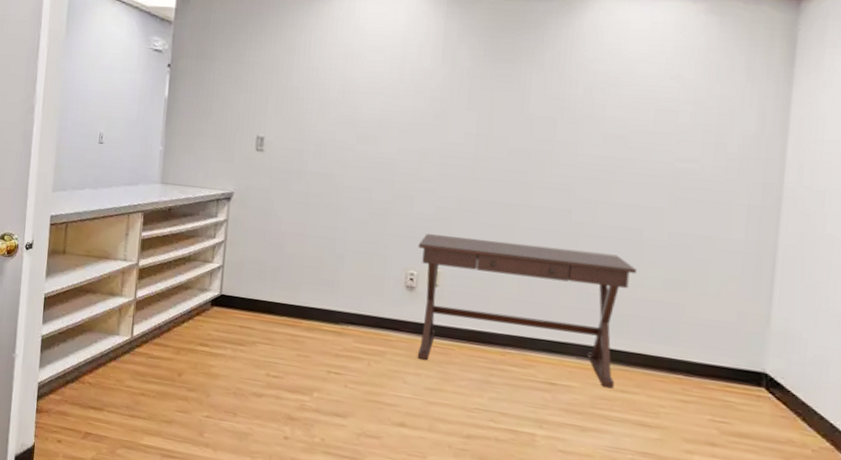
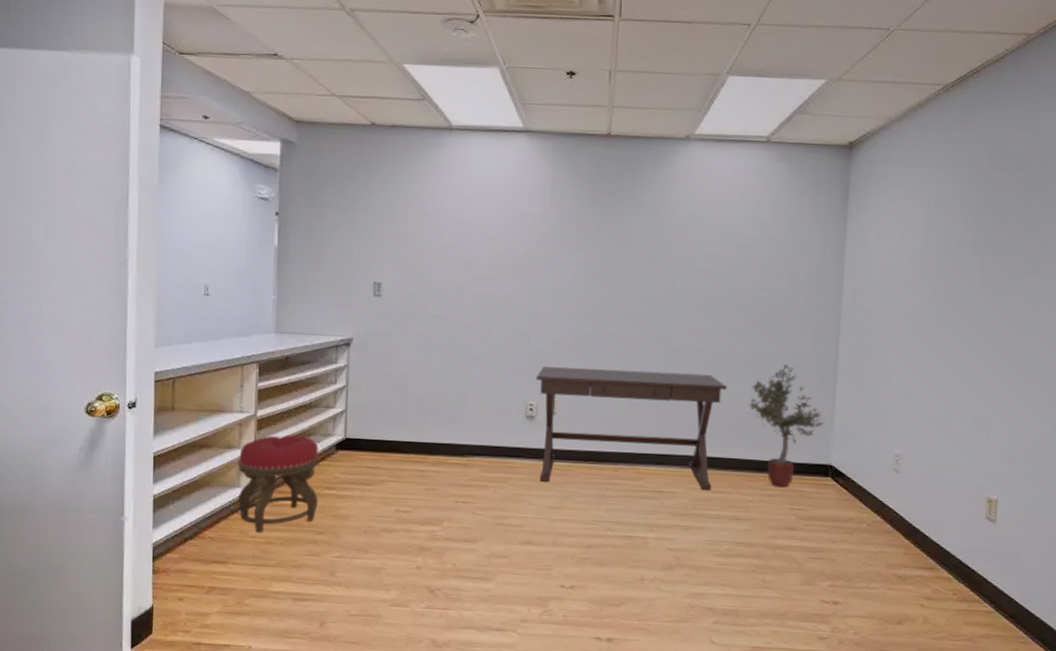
stool: none [117,286,195,384] -> present [238,435,319,533]
potted tree: none [662,248,758,394] -> present [748,364,824,488]

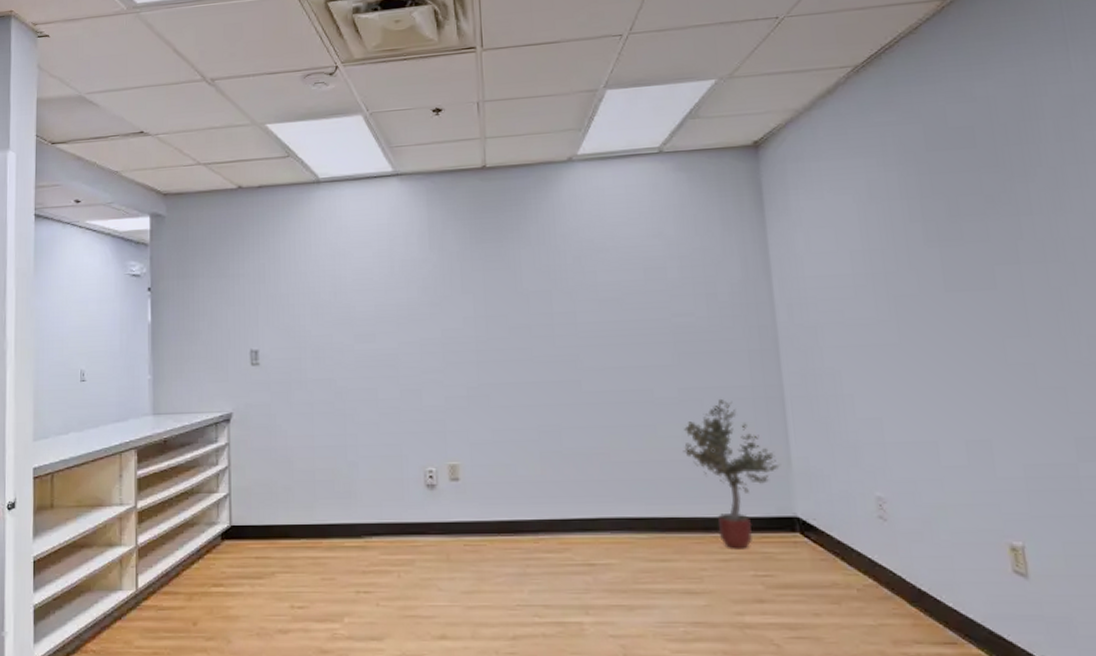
stool: present [238,435,319,533] -> none [120,526,205,643]
desk: present [536,367,727,491] -> none [432,419,654,561]

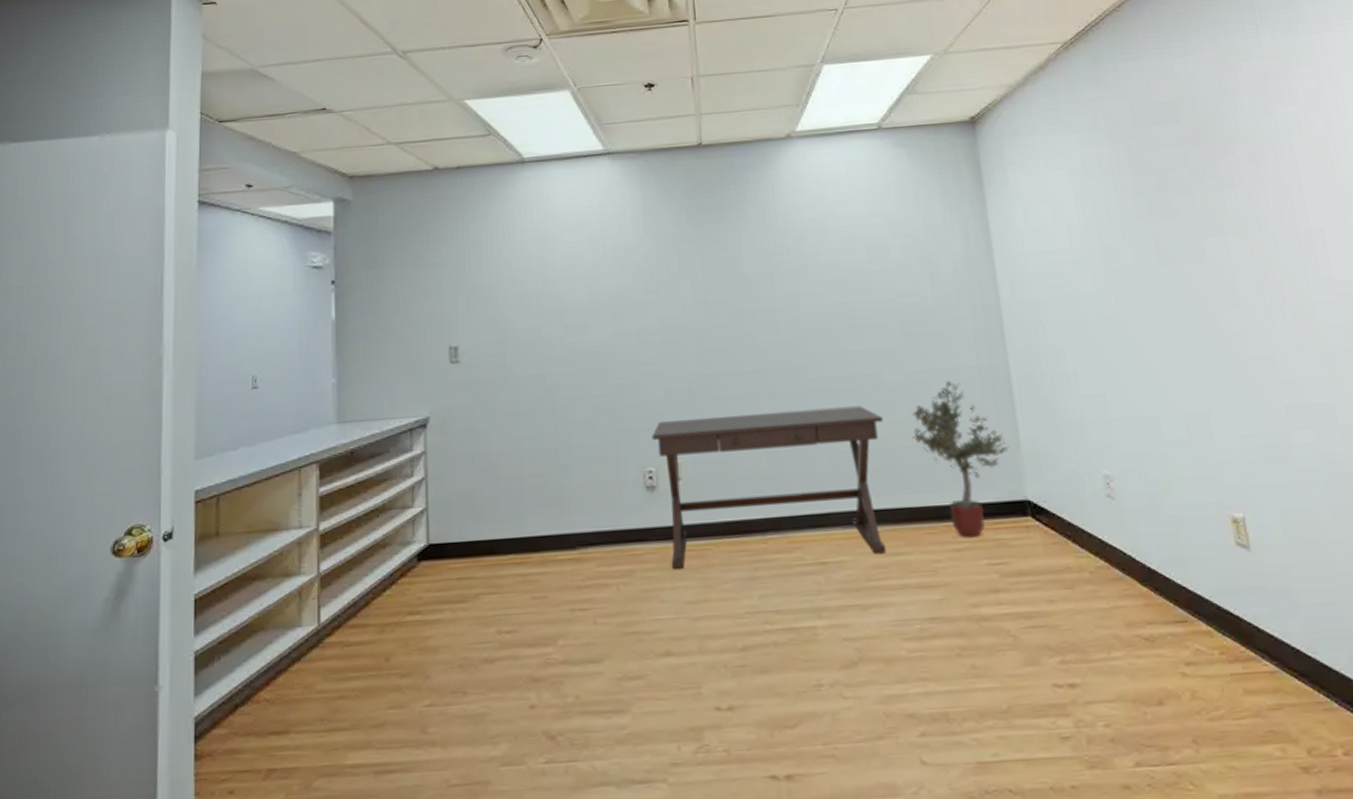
desk: none [432,419,654,561] -> present [651,405,887,569]

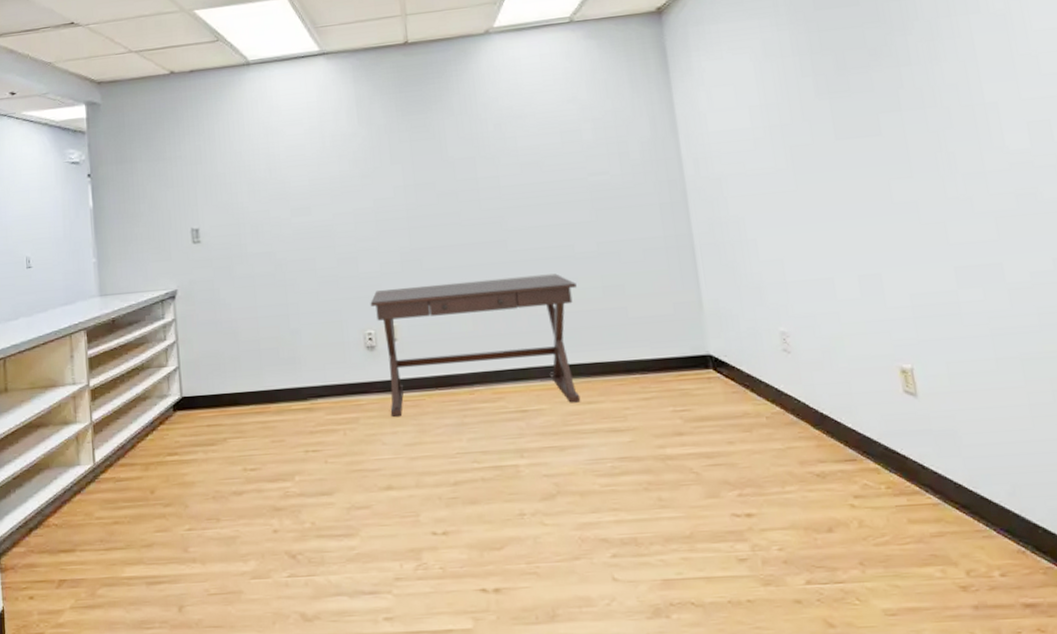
potted tree: present [912,380,1009,538] -> none [604,249,693,389]

